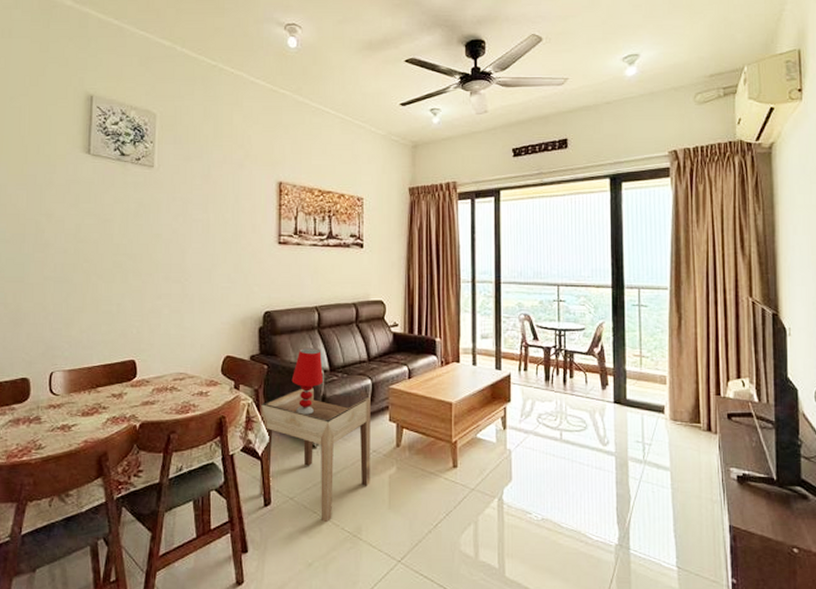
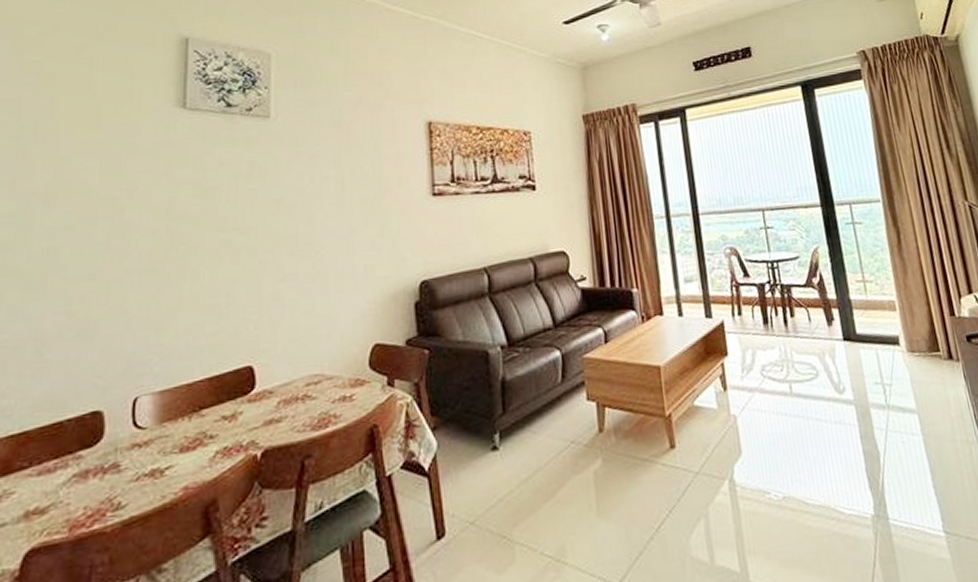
side table: present [260,388,371,522] -> none [423,371,571,548]
table lamp: present [291,347,323,415] -> none [460,319,501,408]

